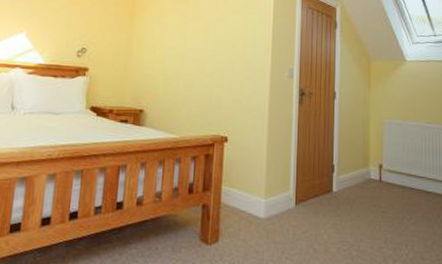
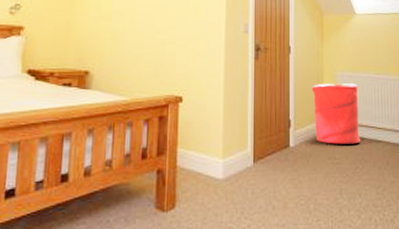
laundry hamper: none [356,130,409,194] -> present [311,83,361,144]

